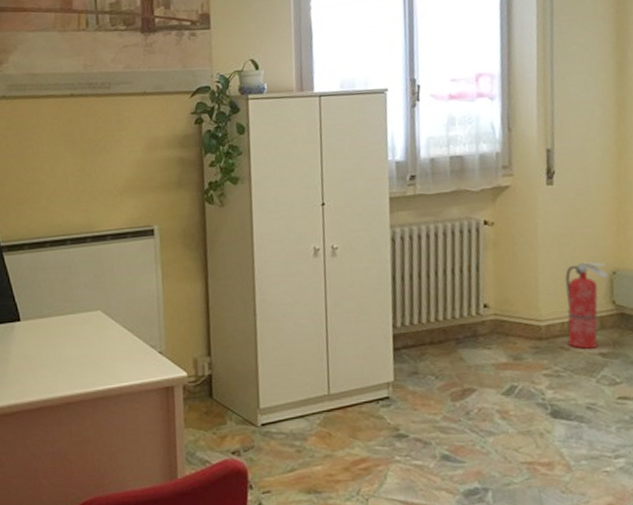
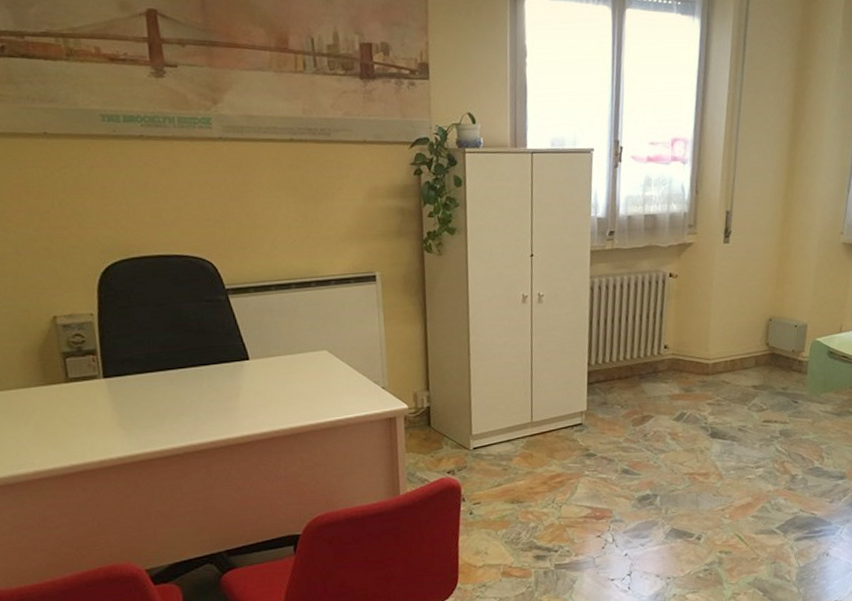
fire extinguisher: present [565,261,608,349] -> none [728,310,765,383]

